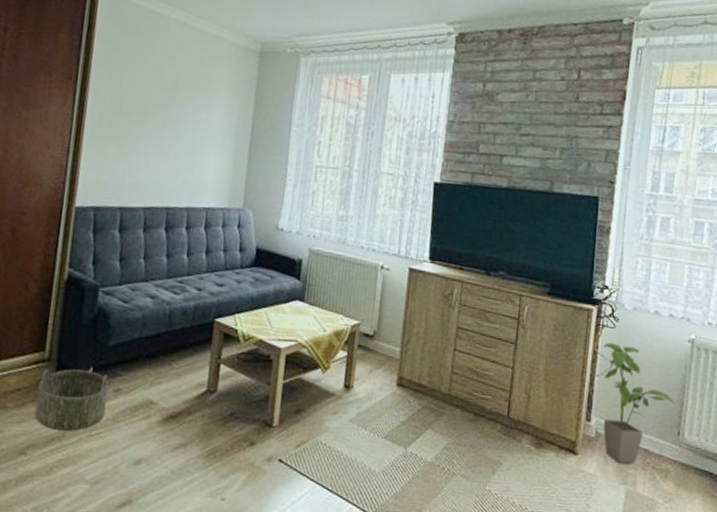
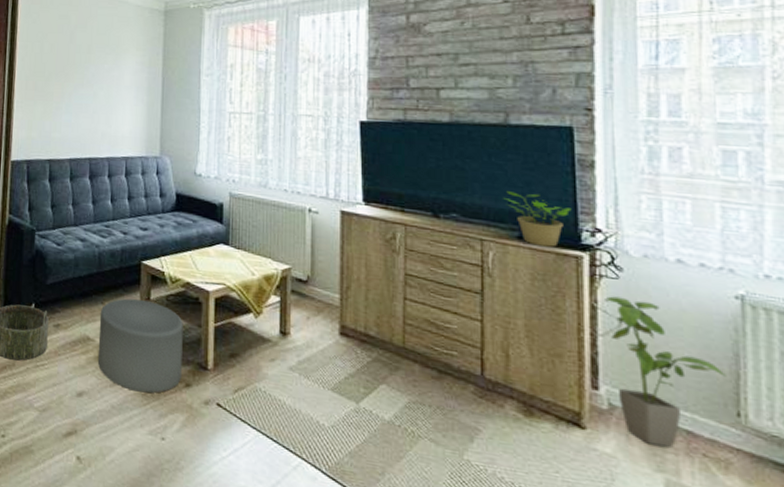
pouf: none [159,358,253,455] -> present [97,298,183,393]
potted plant: none [541,252,590,302] -> present [503,191,572,247]

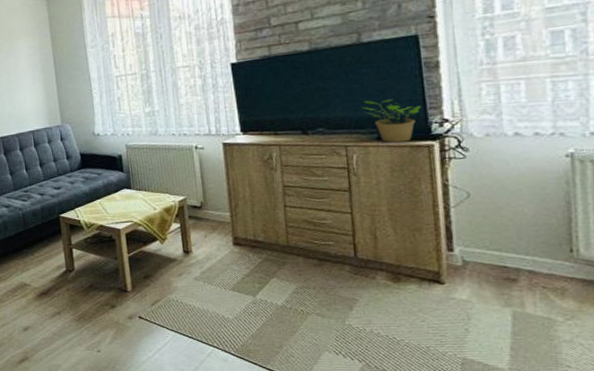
pouf: present [97,298,183,393] -> none [31,246,107,319]
house plant: present [605,296,726,447] -> none [454,172,560,287]

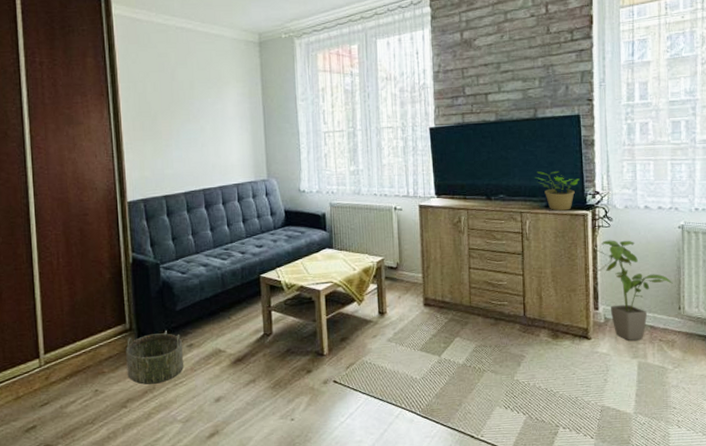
house plant: none [454,172,560,287] -> present [602,240,673,341]

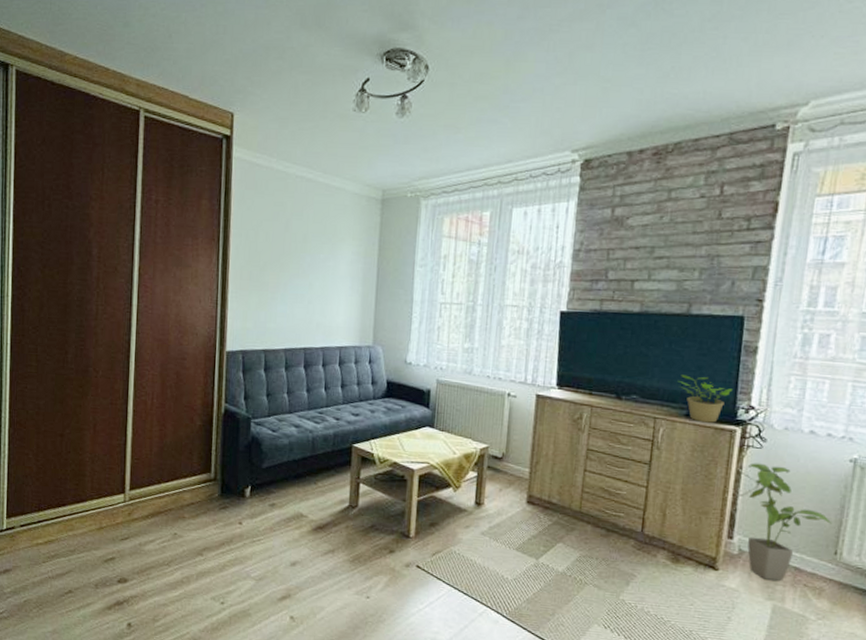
basket: present [126,333,183,385] -> none [207,487,265,538]

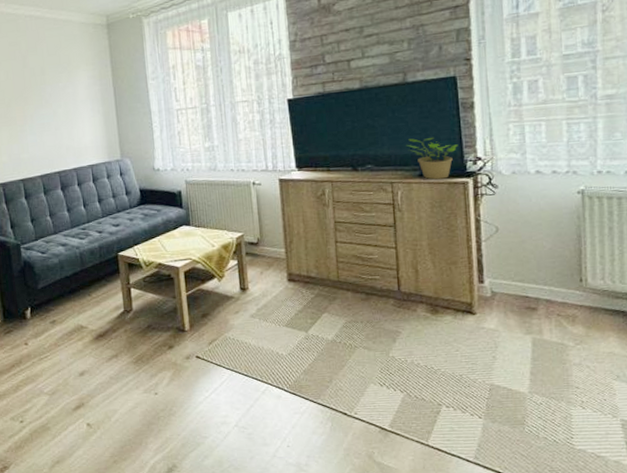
house plant: present [747,463,832,581] -> none [485,208,572,316]

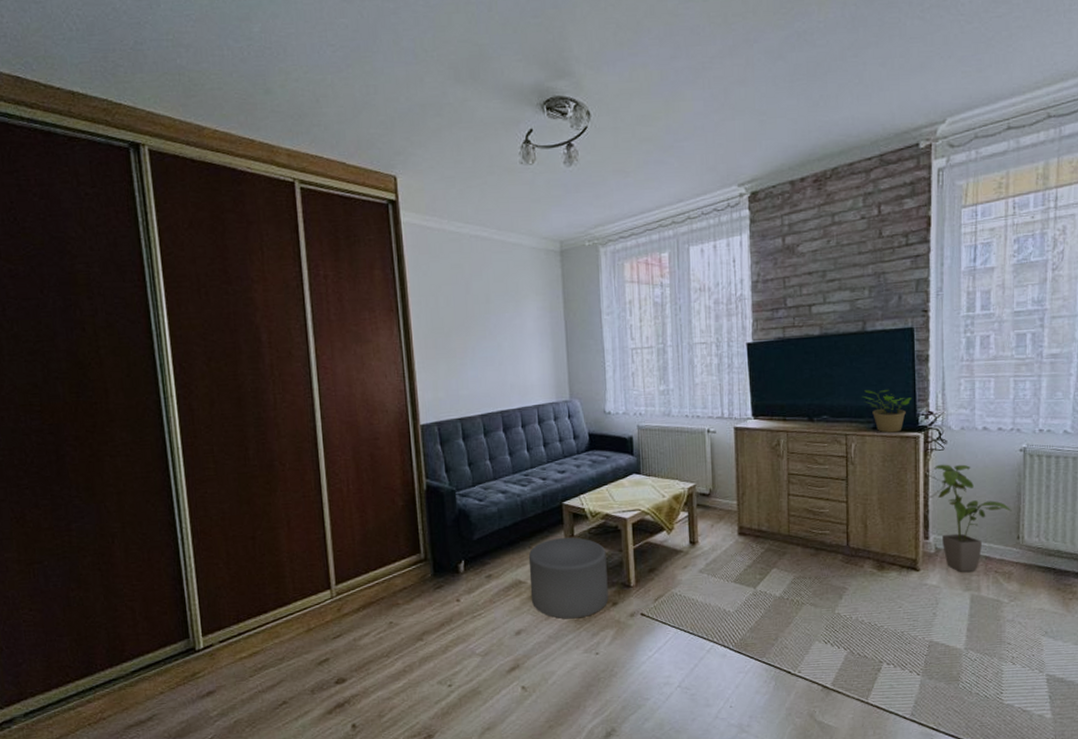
pouf: none [88,285,165,361] -> present [528,537,609,619]
house plant: none [485,208,572,316] -> present [934,464,1012,572]

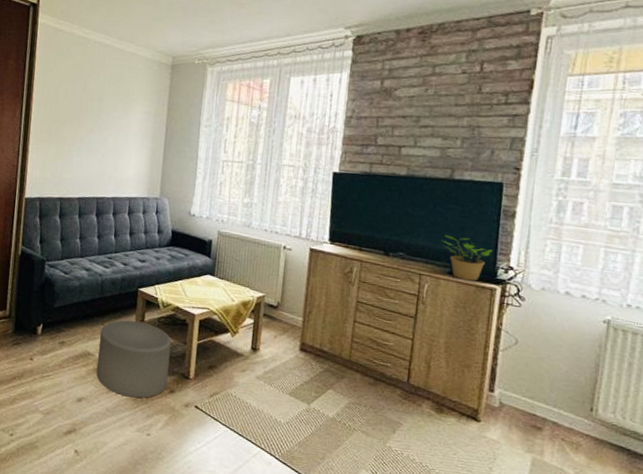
house plant: present [934,464,1012,572] -> none [508,320,588,434]

